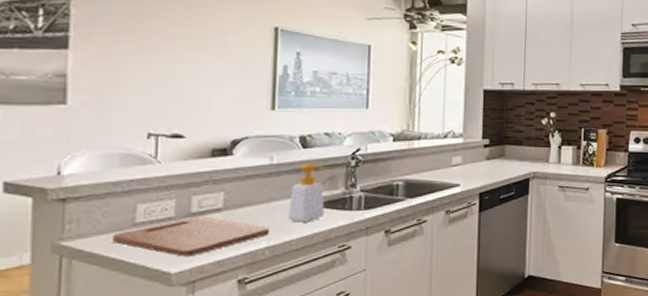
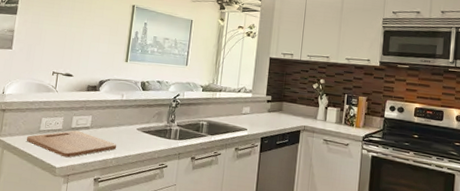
soap bottle: present [288,164,327,223] -> none [129,101,156,144]

